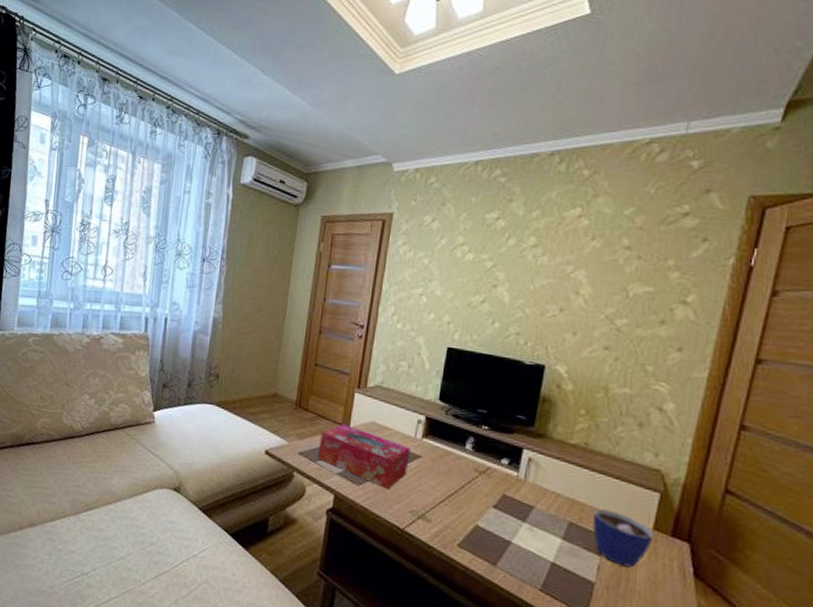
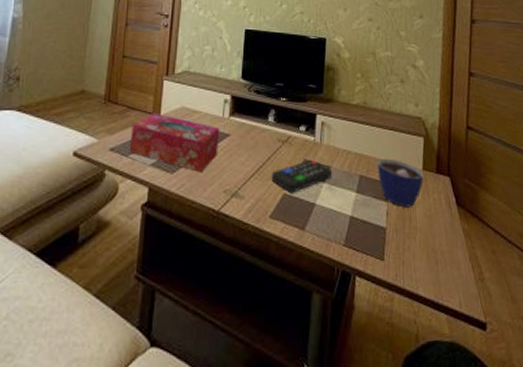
remote control: none [463,496,536,527] -> present [271,160,333,193]

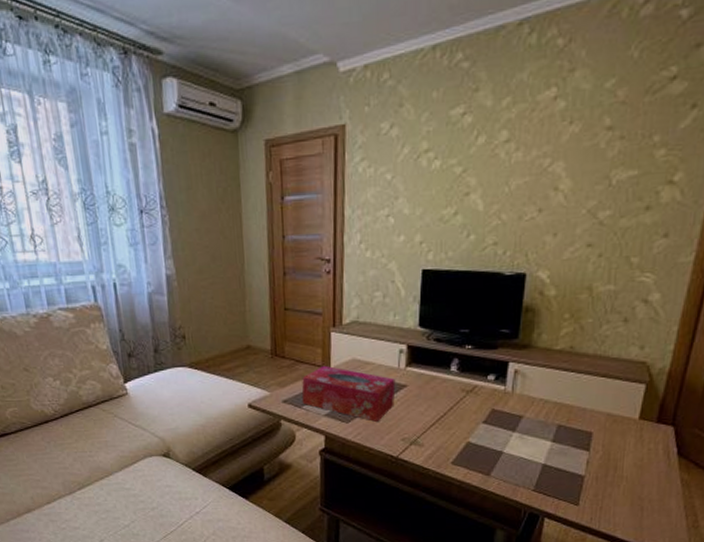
remote control: present [271,160,333,193] -> none [453,410,525,442]
cup: present [378,158,424,208] -> none [581,407,640,457]

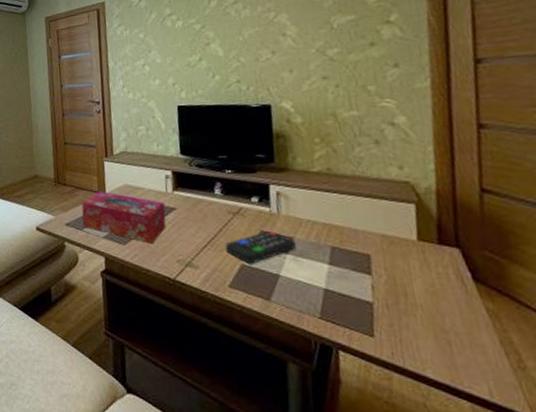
remote control: none [453,410,525,442] -> present [225,231,297,264]

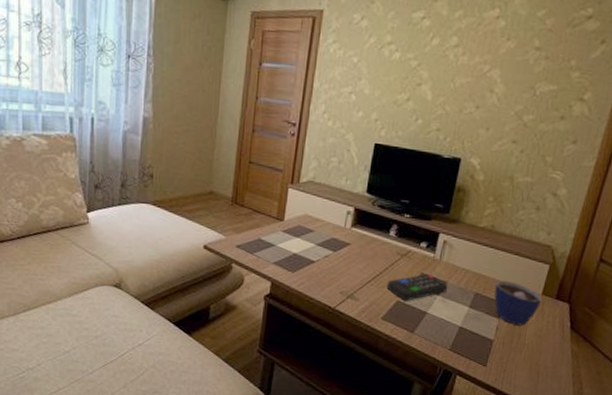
tissue box: present [81,192,166,243] -> none [254,218,341,274]
cup: none [353,228,420,282] -> present [494,280,542,326]

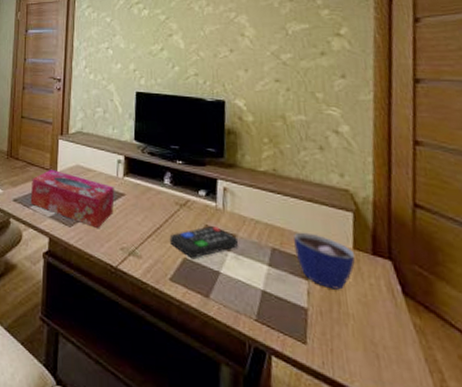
tissue box: none [254,218,341,274] -> present [30,170,115,228]

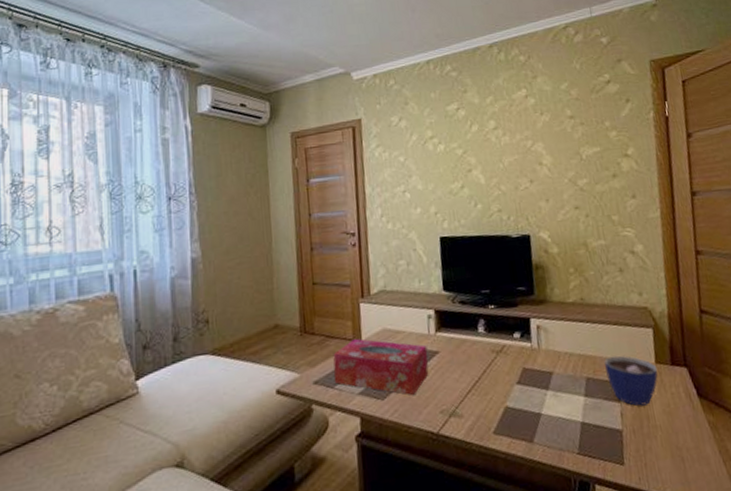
remote control: present [169,226,239,258] -> none [489,367,556,405]

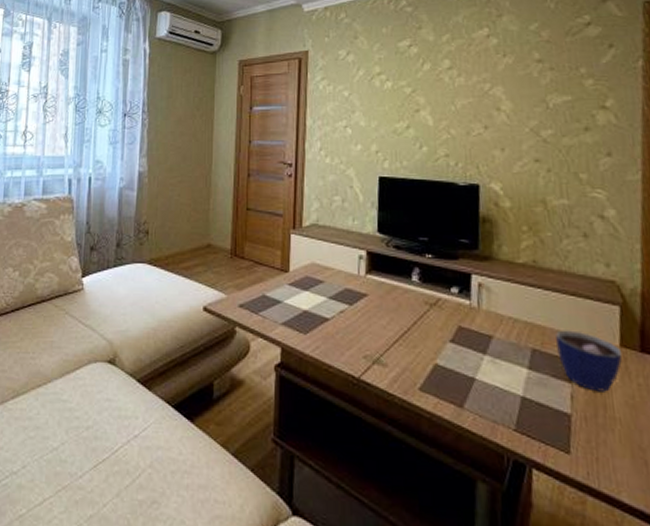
tissue box: present [333,339,429,395] -> none [259,269,356,334]

